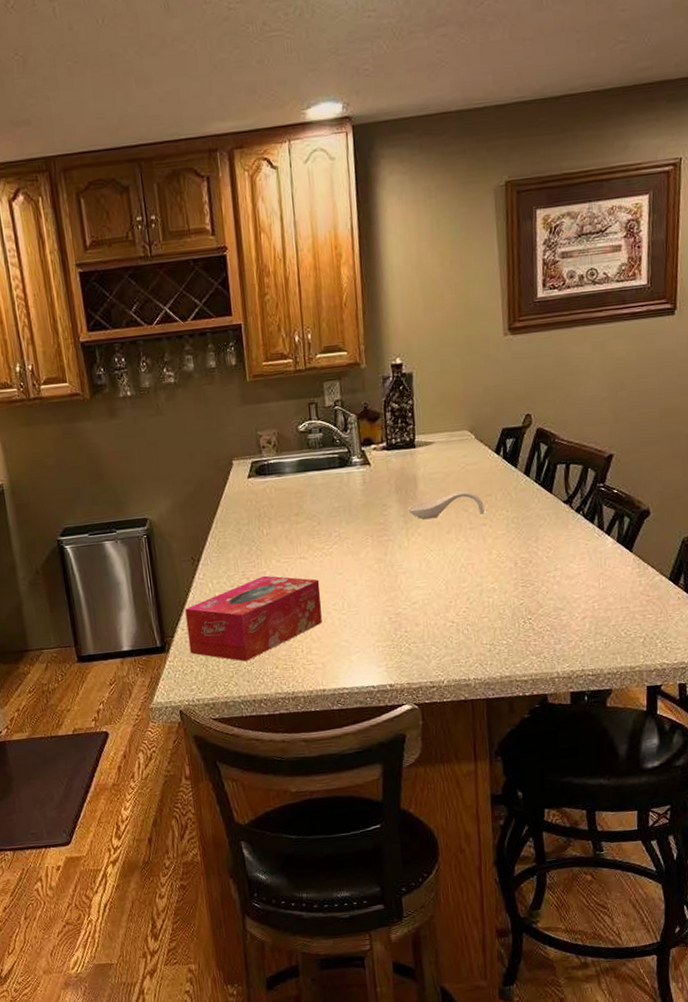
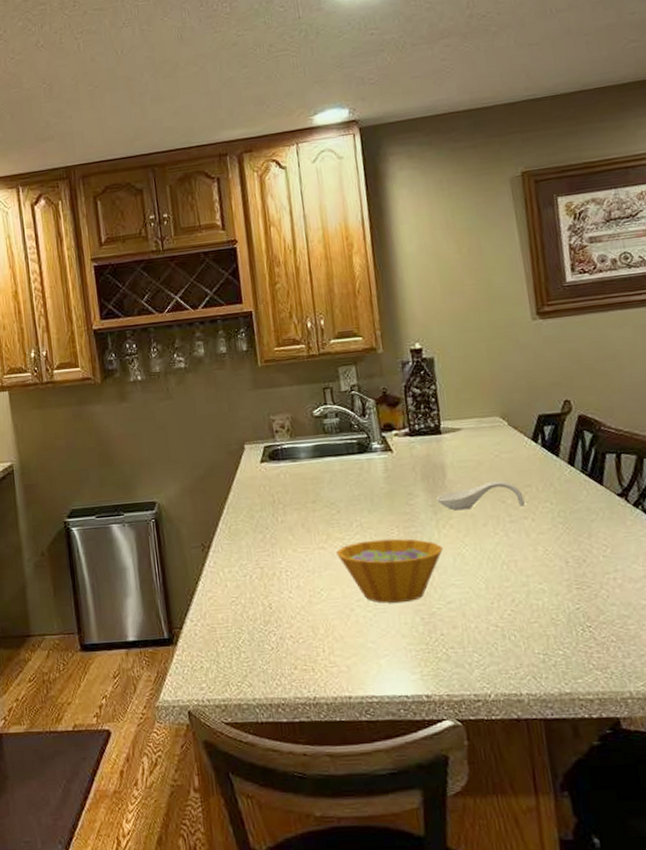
tissue box: present [185,575,322,662] -> none [194,565,345,660]
bowl: none [316,546,411,606] -> present [336,538,443,603]

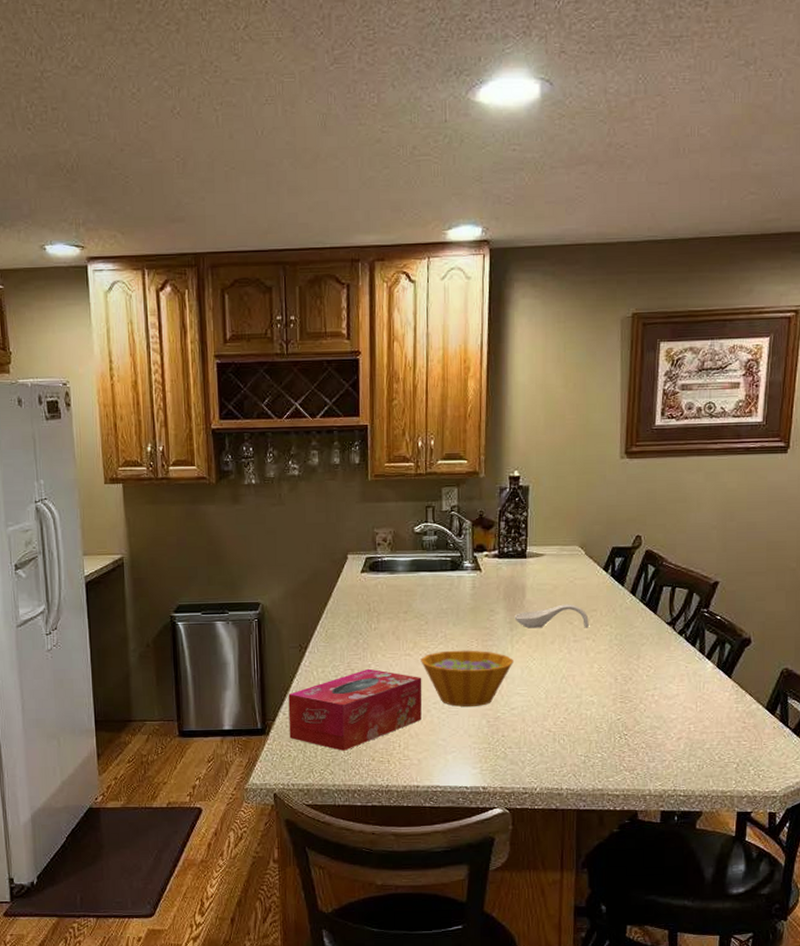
tissue box: none [194,565,345,660] -> present [288,668,422,751]

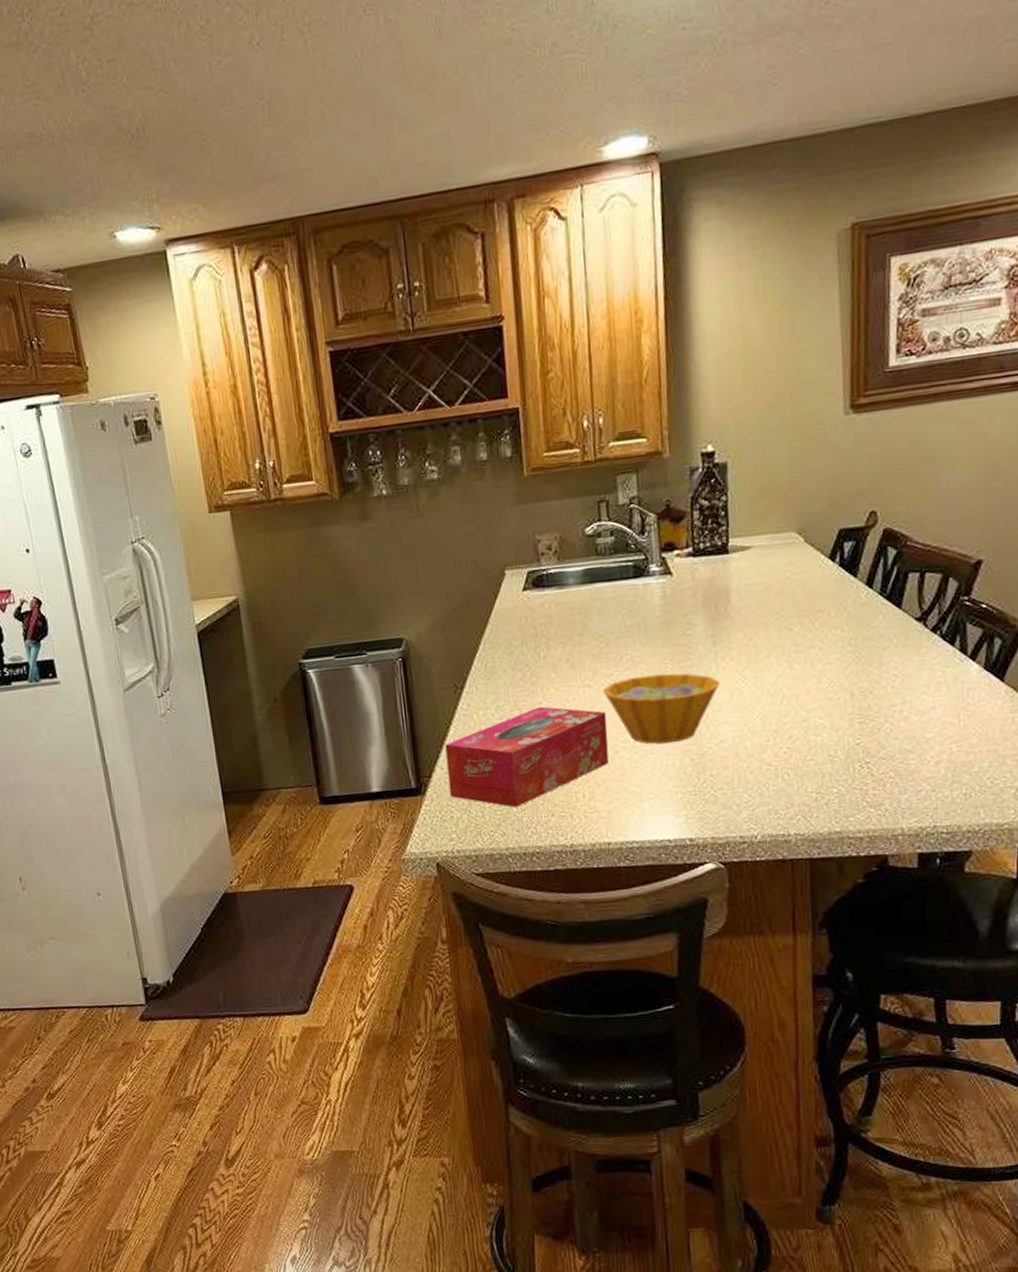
spoon rest: present [514,604,589,628] -> none [717,605,814,641]

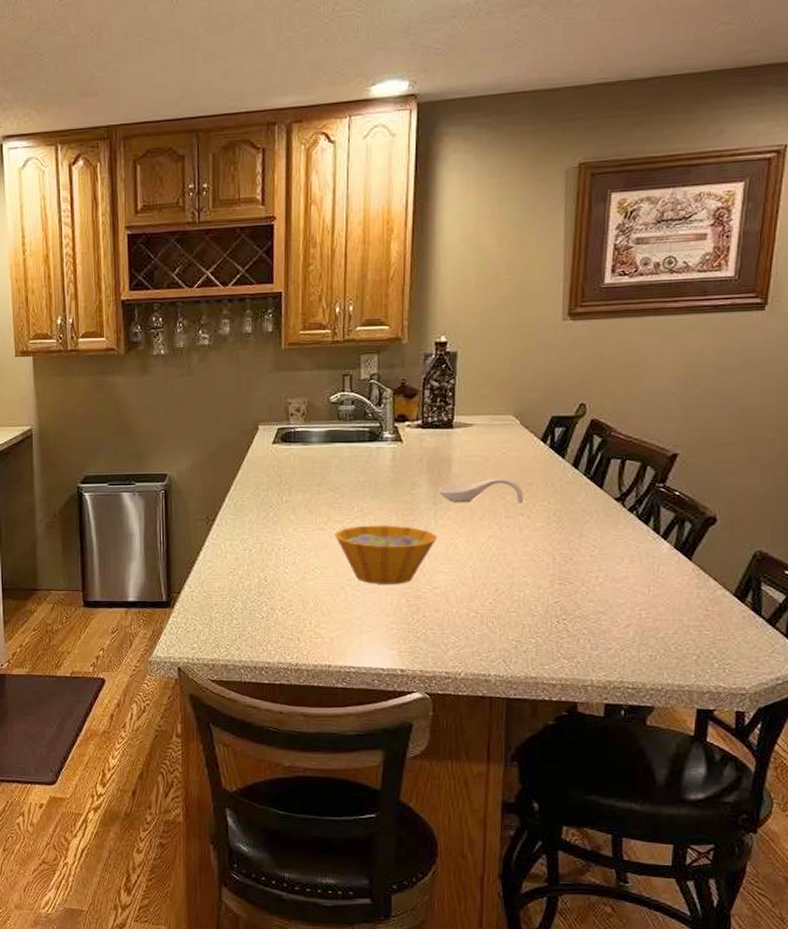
tissue box: present [445,706,609,808] -> none [194,542,336,626]
spoon rest: none [717,605,814,641] -> present [439,477,523,503]

